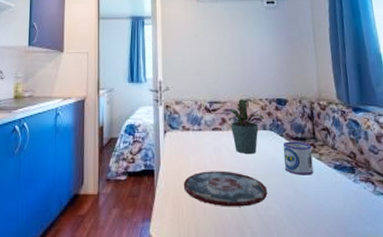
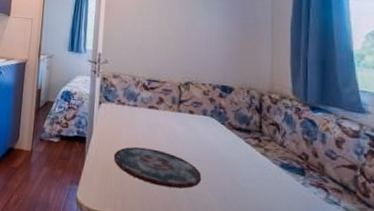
potted plant: present [228,99,264,154] -> none [166,81,205,137]
mug: present [283,141,314,175] -> none [223,130,256,170]

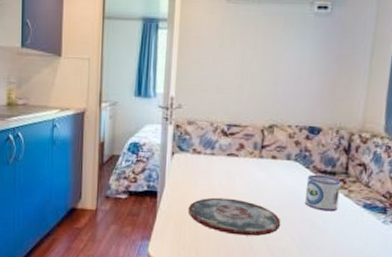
mug: none [223,130,256,170] -> present [304,174,341,212]

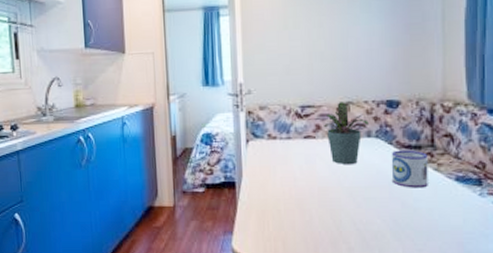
plate: present [188,197,281,236] -> none [269,183,370,221]
potted plant: none [247,124,290,184] -> present [324,102,369,164]

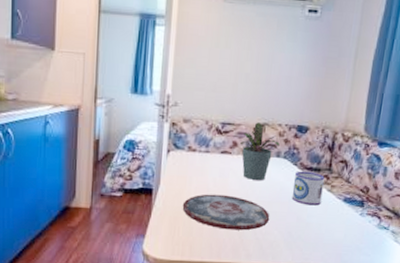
plate: none [269,183,370,221] -> present [182,194,270,231]

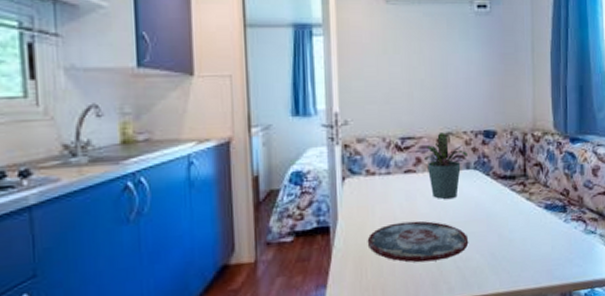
mug: present [291,171,325,206] -> none [488,180,522,220]

